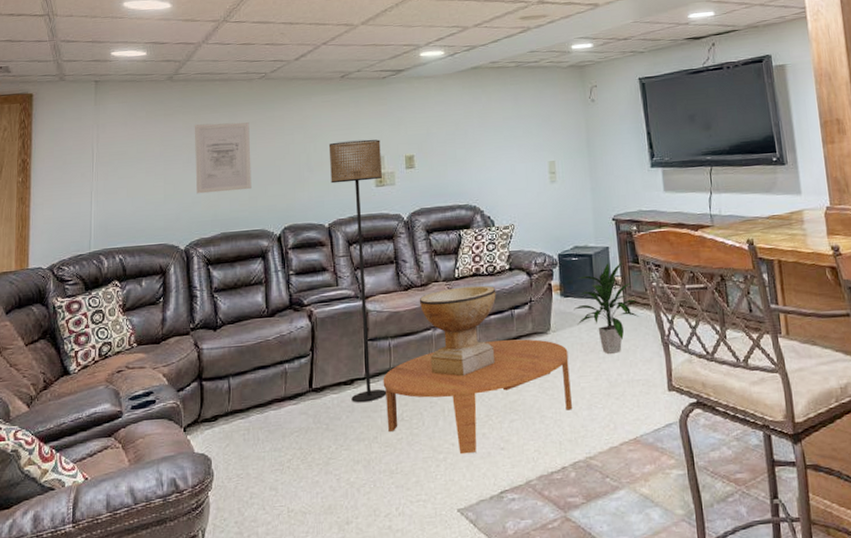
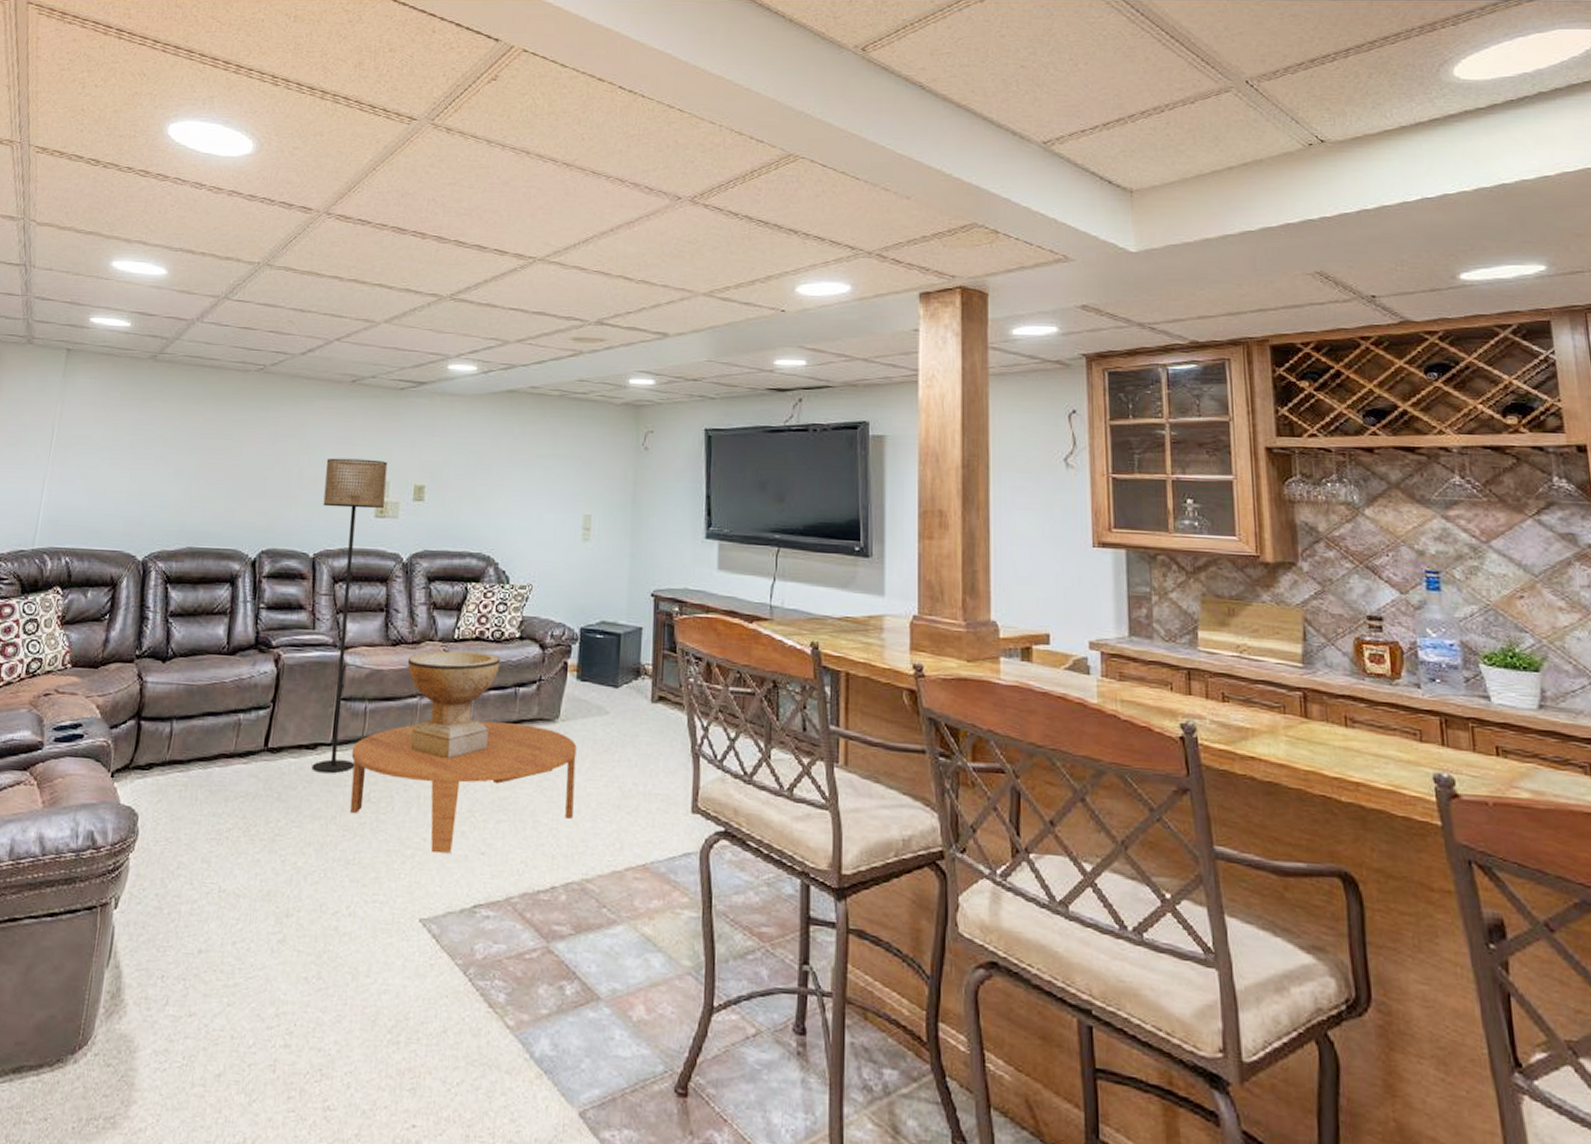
wall art: present [195,122,252,194] -> none [165,416,238,501]
indoor plant: present [573,261,639,354] -> none [590,646,668,758]

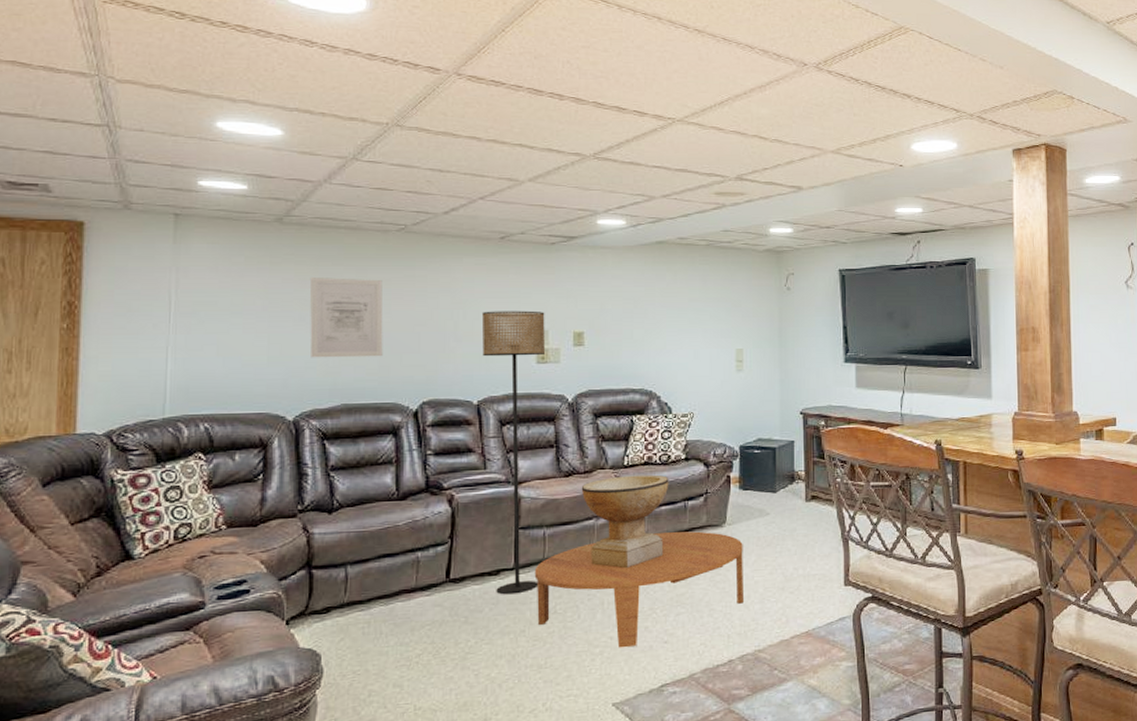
wall art: none [165,416,238,501] -> present [310,278,383,358]

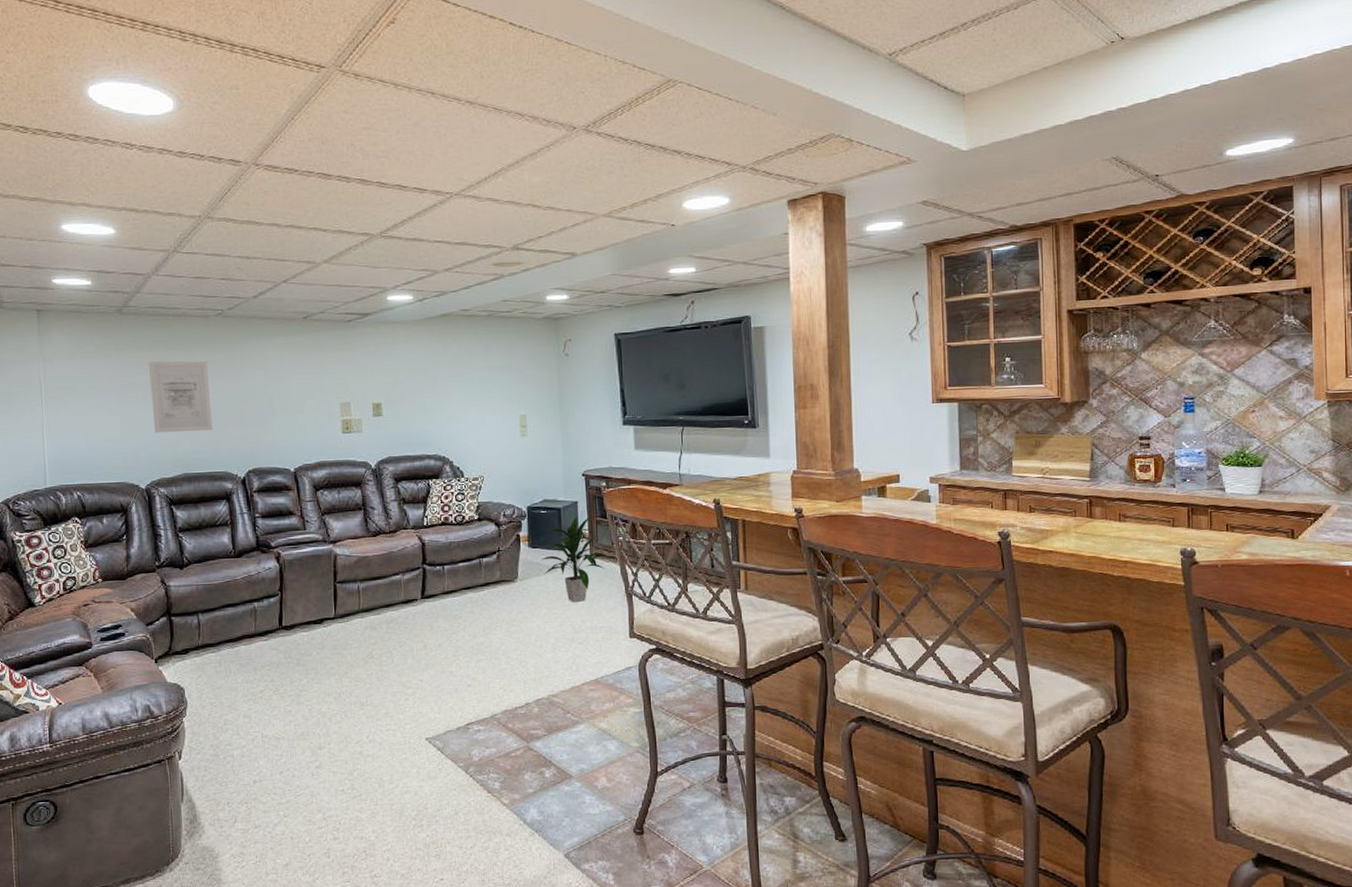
floor lamp: present [481,310,545,595] -> none [292,384,357,641]
coffee table: present [534,531,743,648] -> none [352,586,537,690]
decorative bowl: present [581,474,669,569] -> none [387,534,465,619]
indoor plant: none [752,456,820,548] -> present [541,515,604,602]

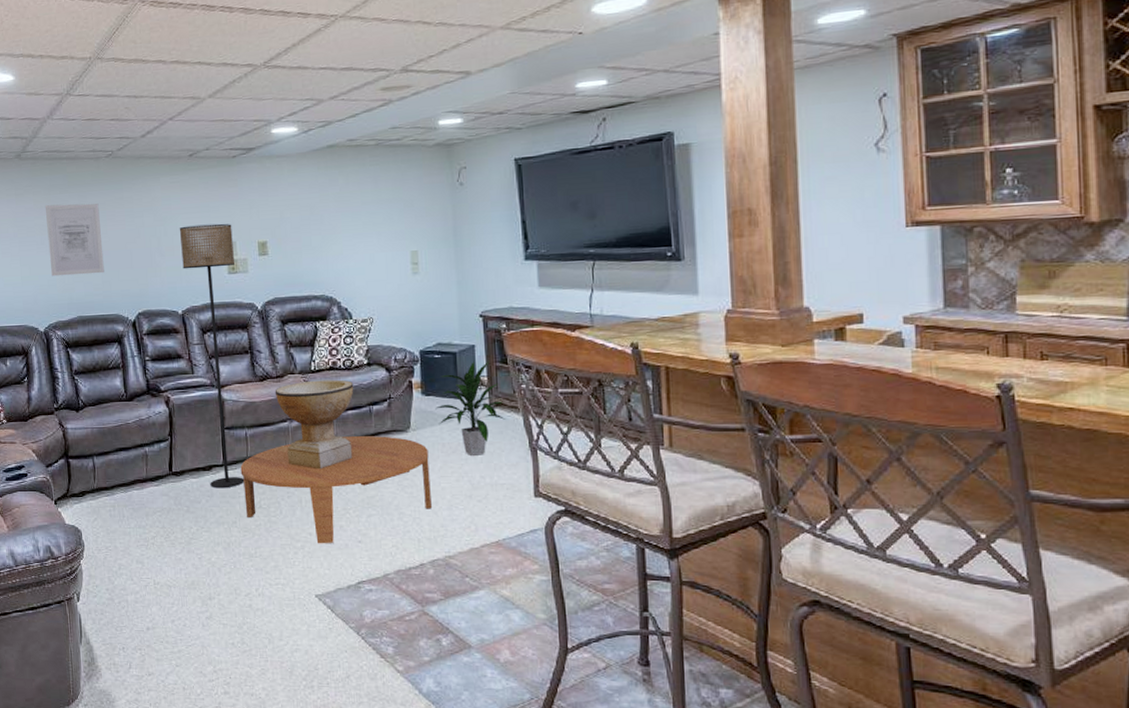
floor lamp: none [292,384,357,641] -> present [179,223,245,489]
coffee table: none [352,586,537,690] -> present [240,436,432,544]
decorative bowl: none [387,534,465,619] -> present [274,379,354,470]

